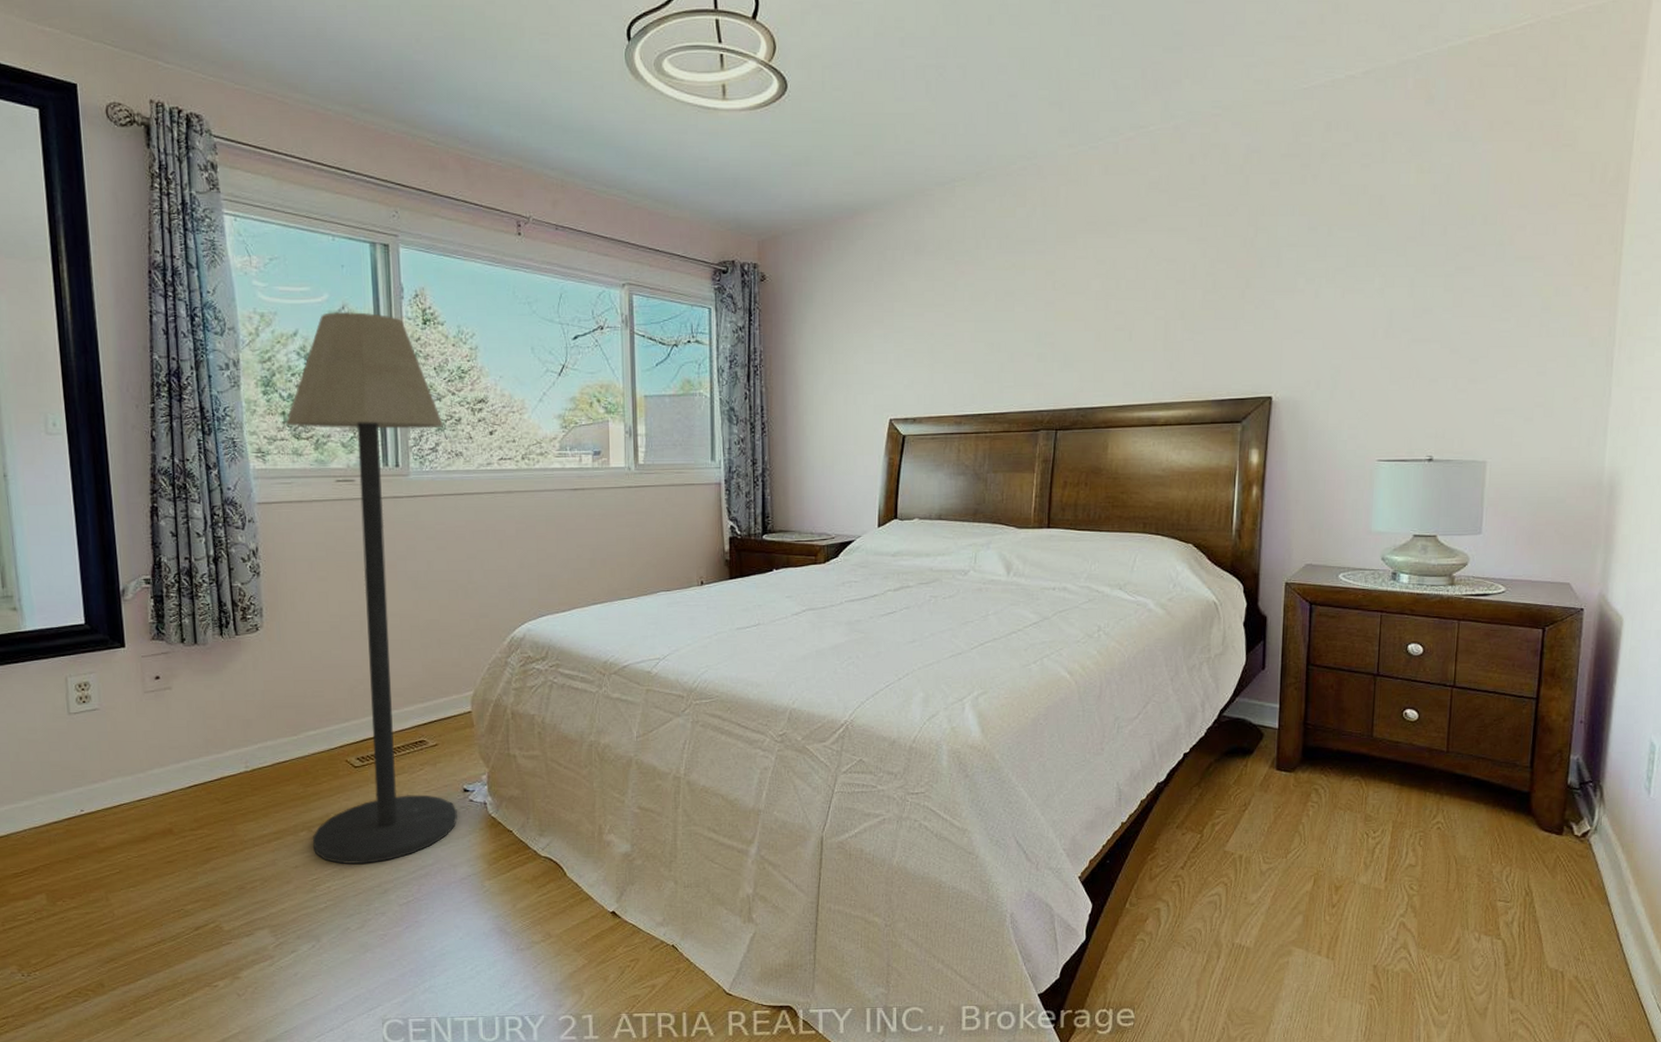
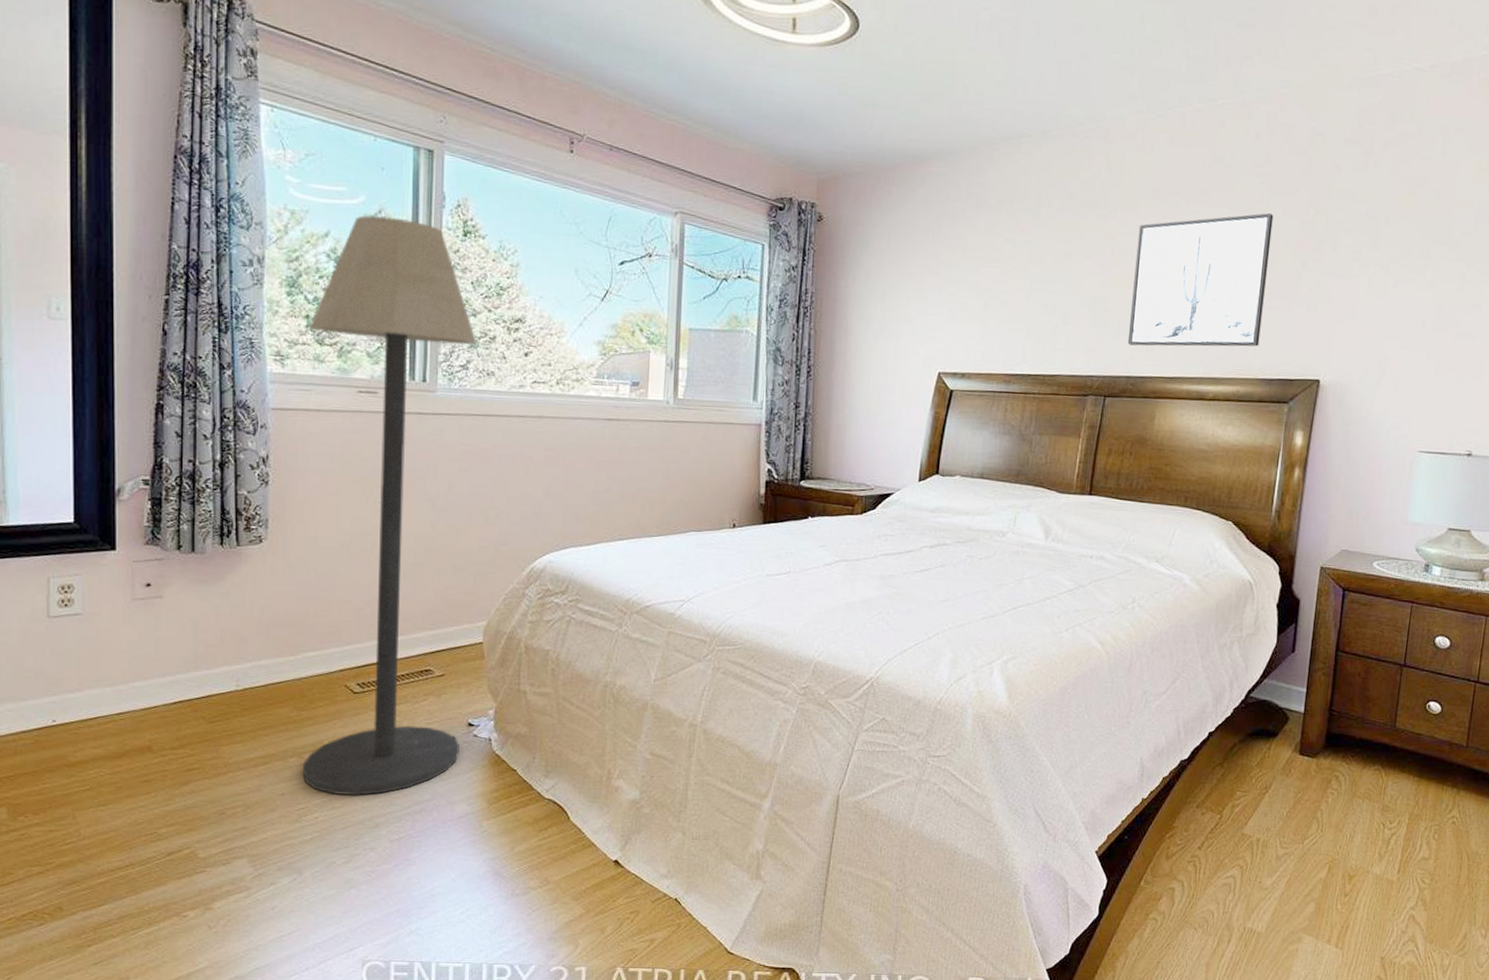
wall art: none [1075,235,1213,377] -> present [1127,213,1274,347]

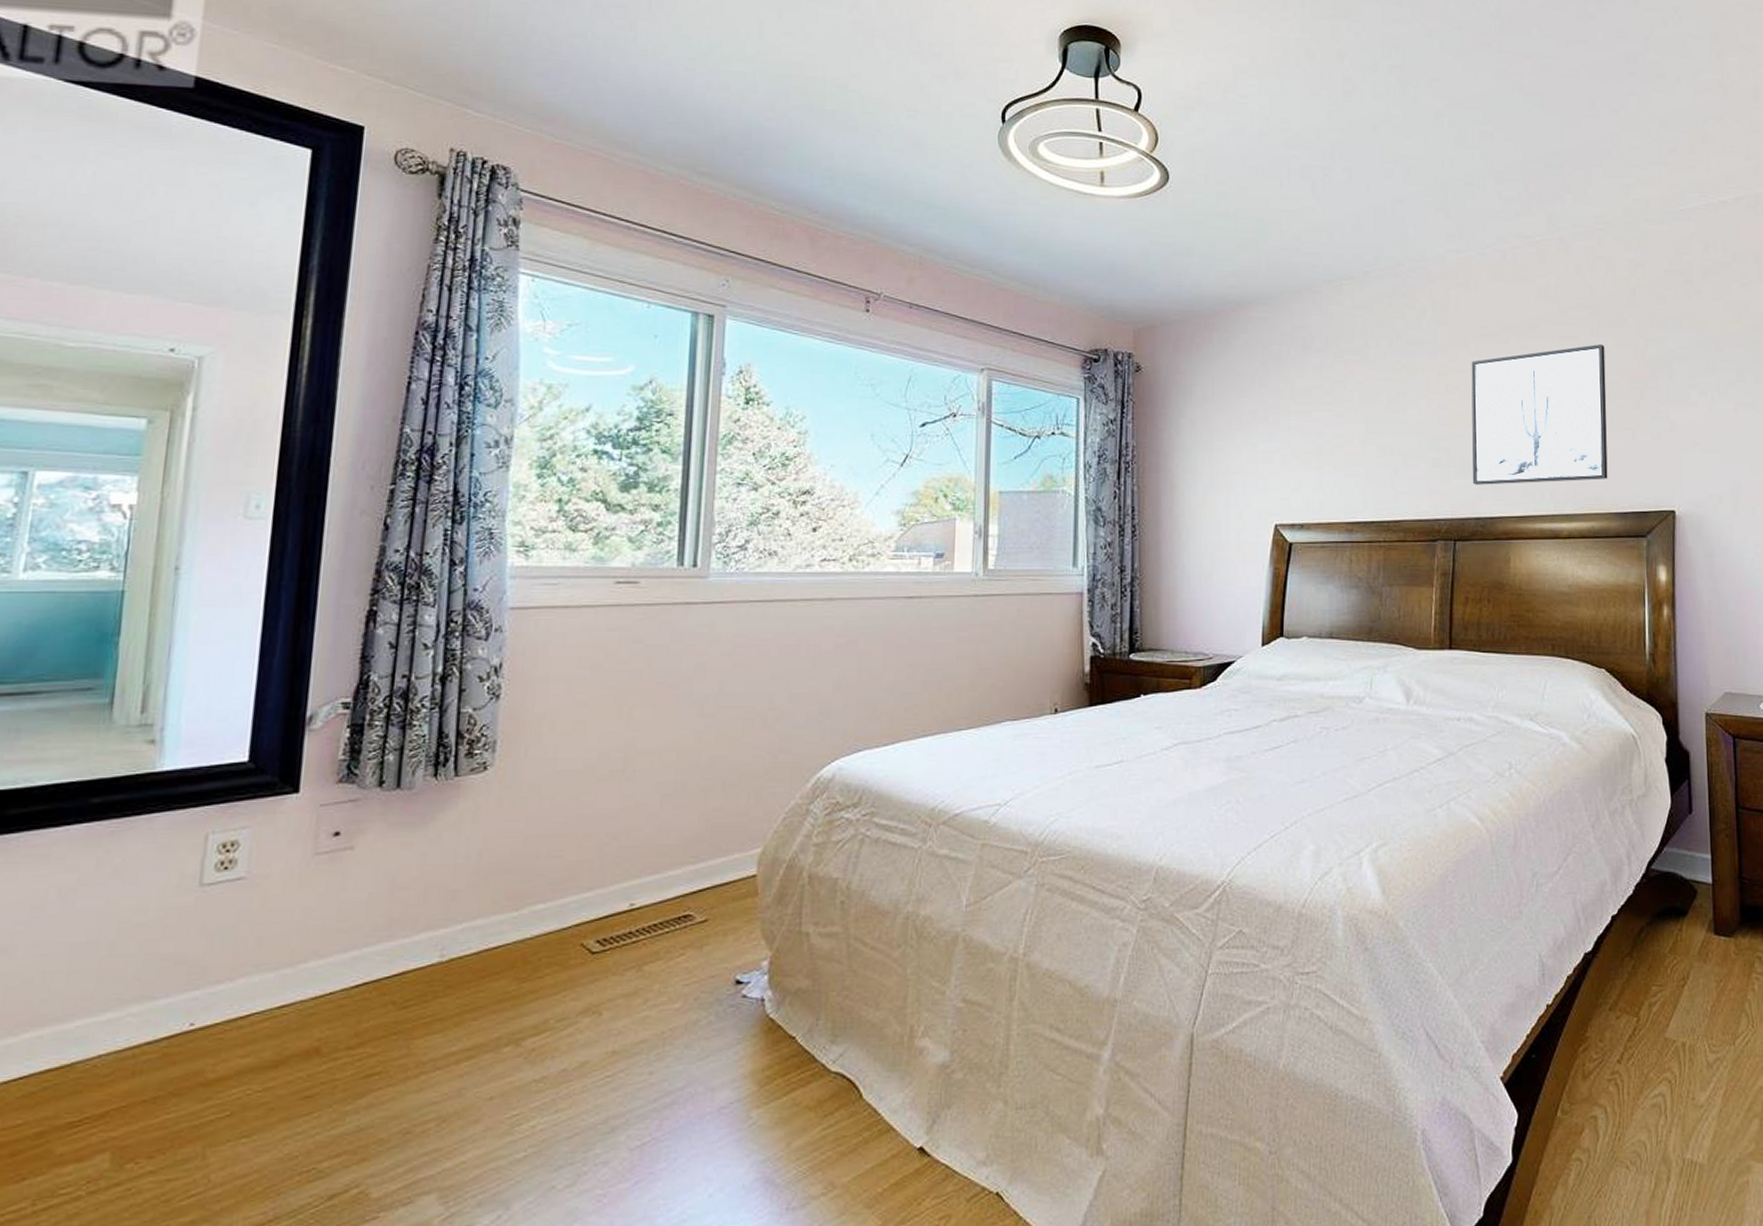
floor lamp: present [303,215,478,796] -> none [519,385,758,1093]

